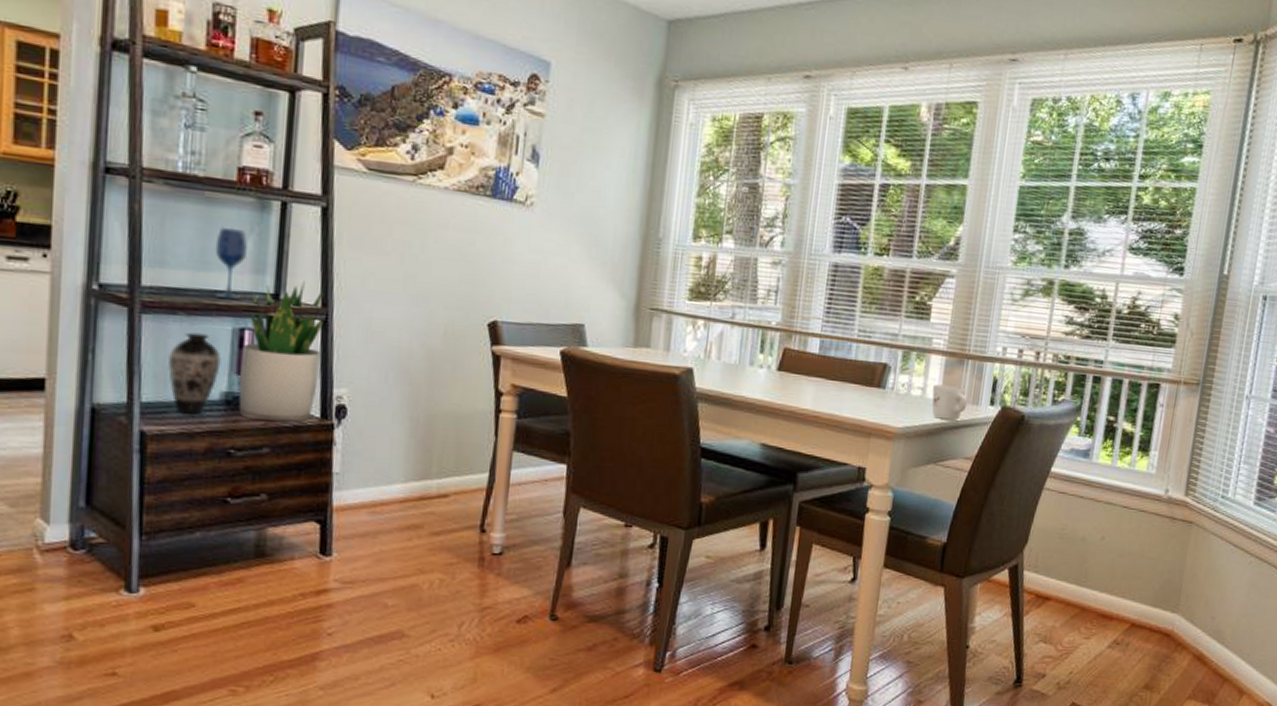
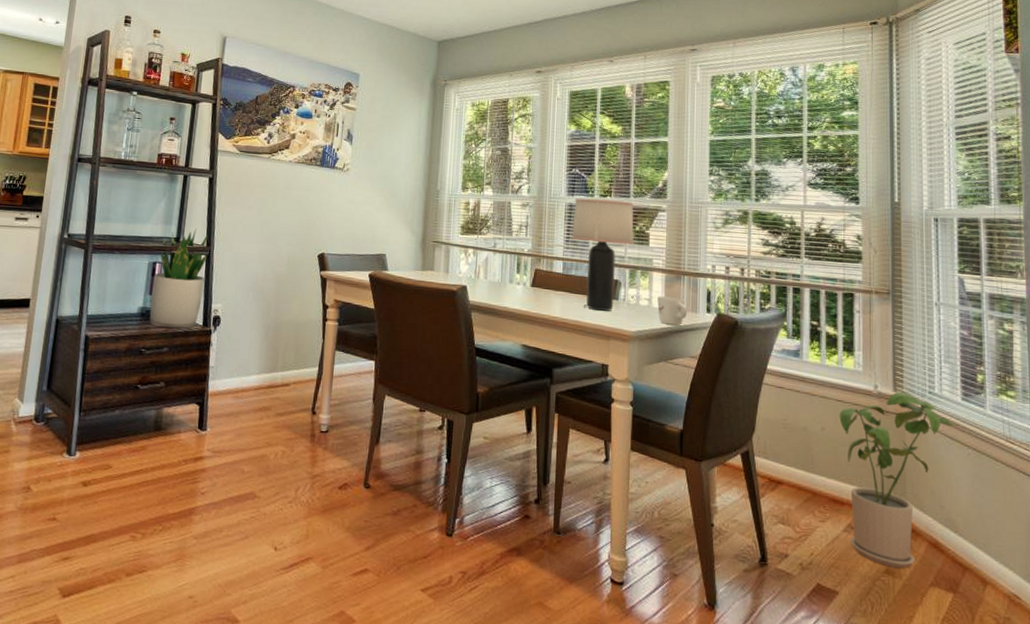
decorative vase: present [168,332,221,414] -> none [106,265,140,323]
wineglass: present [215,227,248,300] -> none [139,194,162,243]
table lamp: none [832,256,916,403] -> present [570,198,635,311]
house plant: none [1113,496,1246,683] -> present [839,391,958,568]

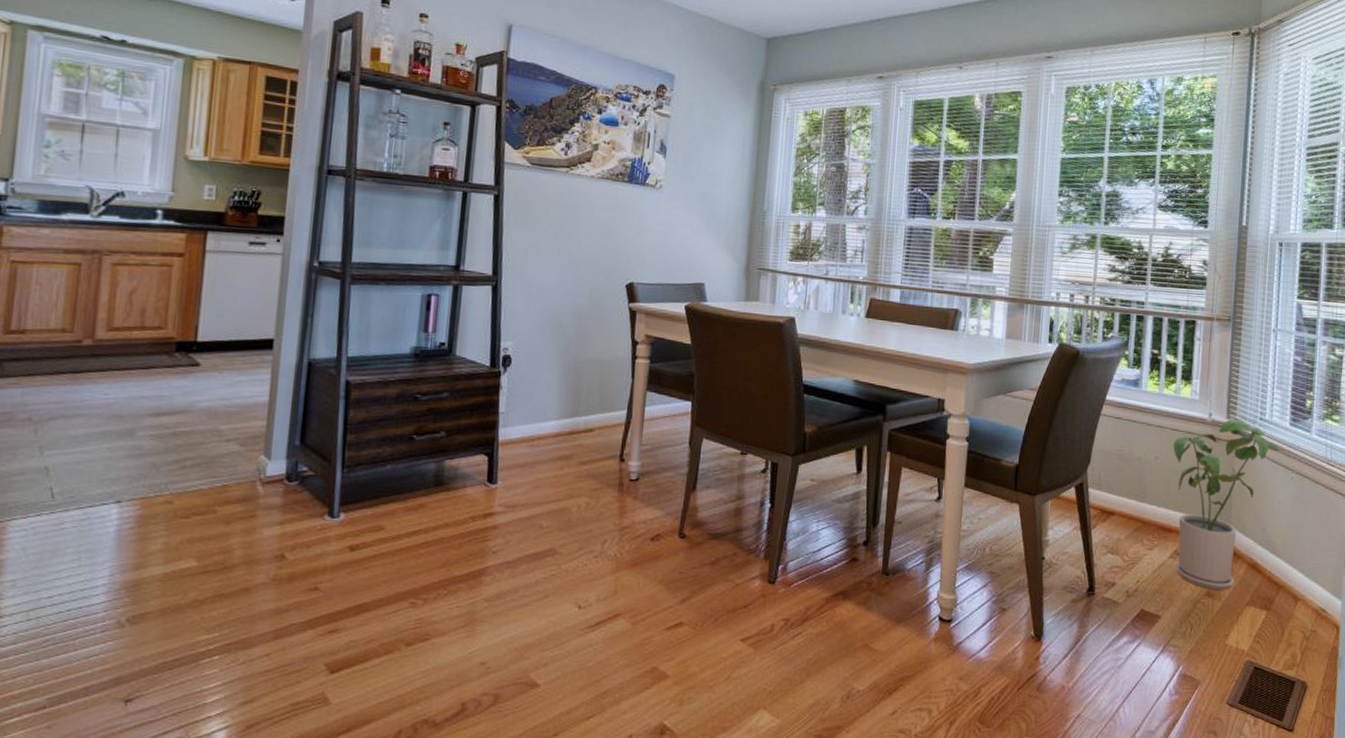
planter: present [149,229,210,330] -> none [424,255,496,372]
table lamp: present [570,198,635,311] -> none [909,220,978,343]
mug: present [657,296,688,325] -> none [998,326,1029,356]

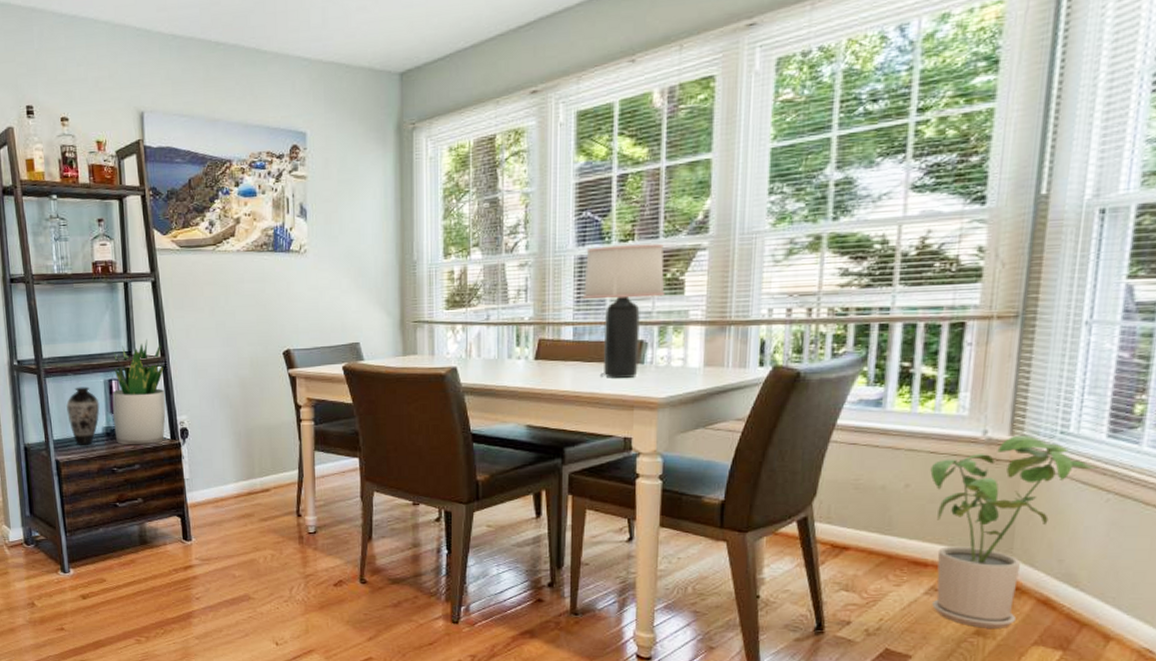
decorative vase: none [370,298,412,366] -> present [66,386,100,445]
planter: none [424,255,496,372] -> present [112,339,166,447]
table lamp: none [909,220,978,343] -> present [582,243,665,378]

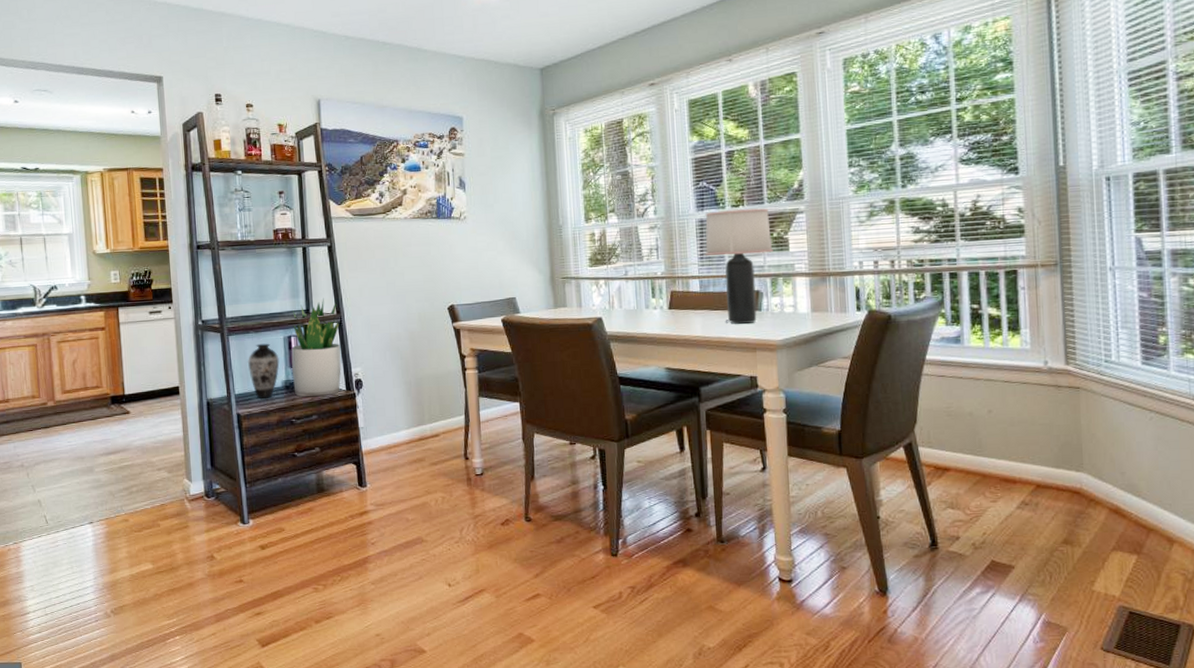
house plant: present [930,435,1098,628] -> none [1007,364,1139,537]

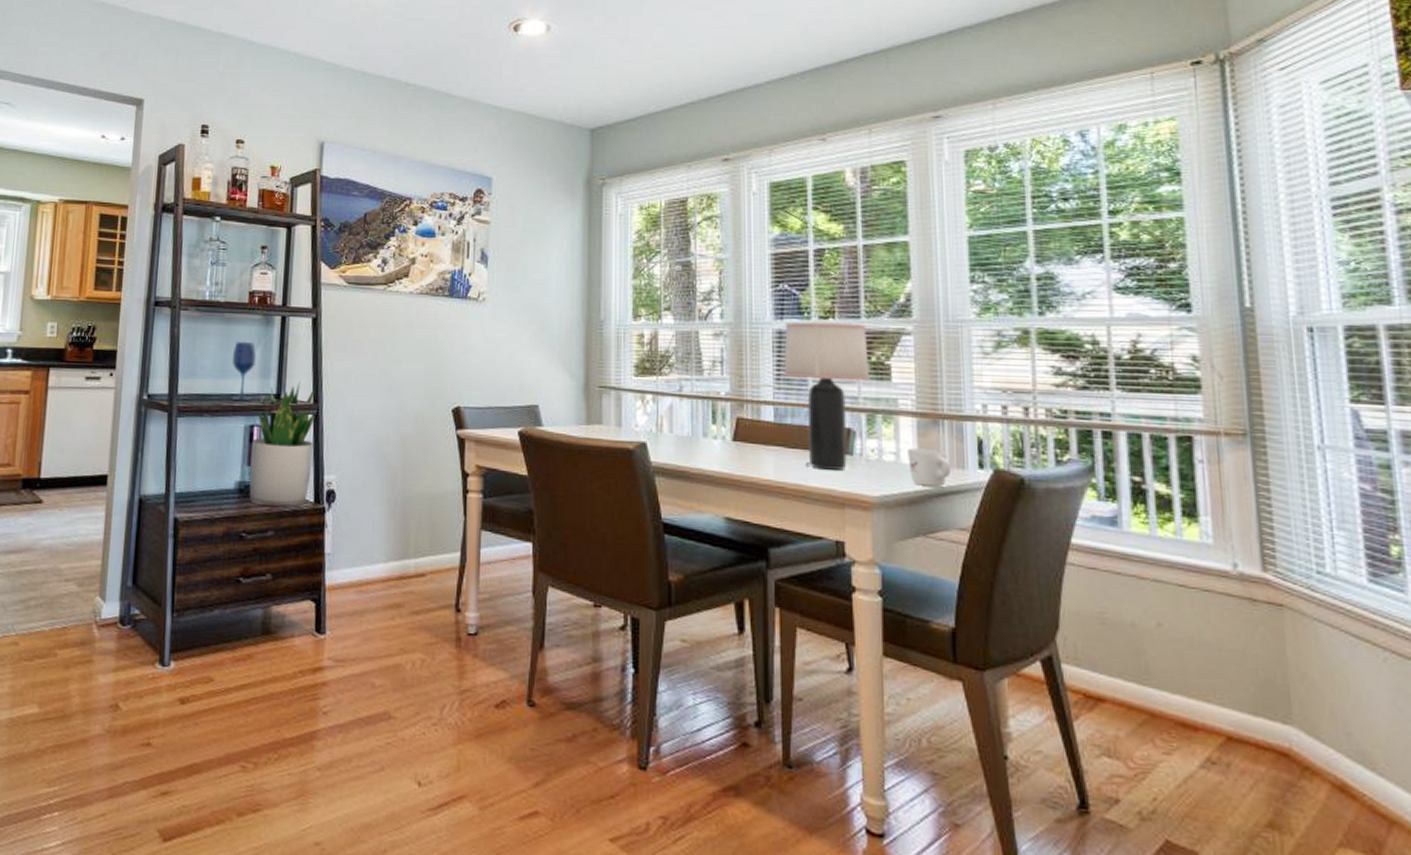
decorative vase: present [248,343,280,399] -> none [196,431,236,502]
wineglass: none [266,270,287,319] -> present [232,341,256,402]
mug: none [803,299,837,328] -> present [907,448,952,487]

